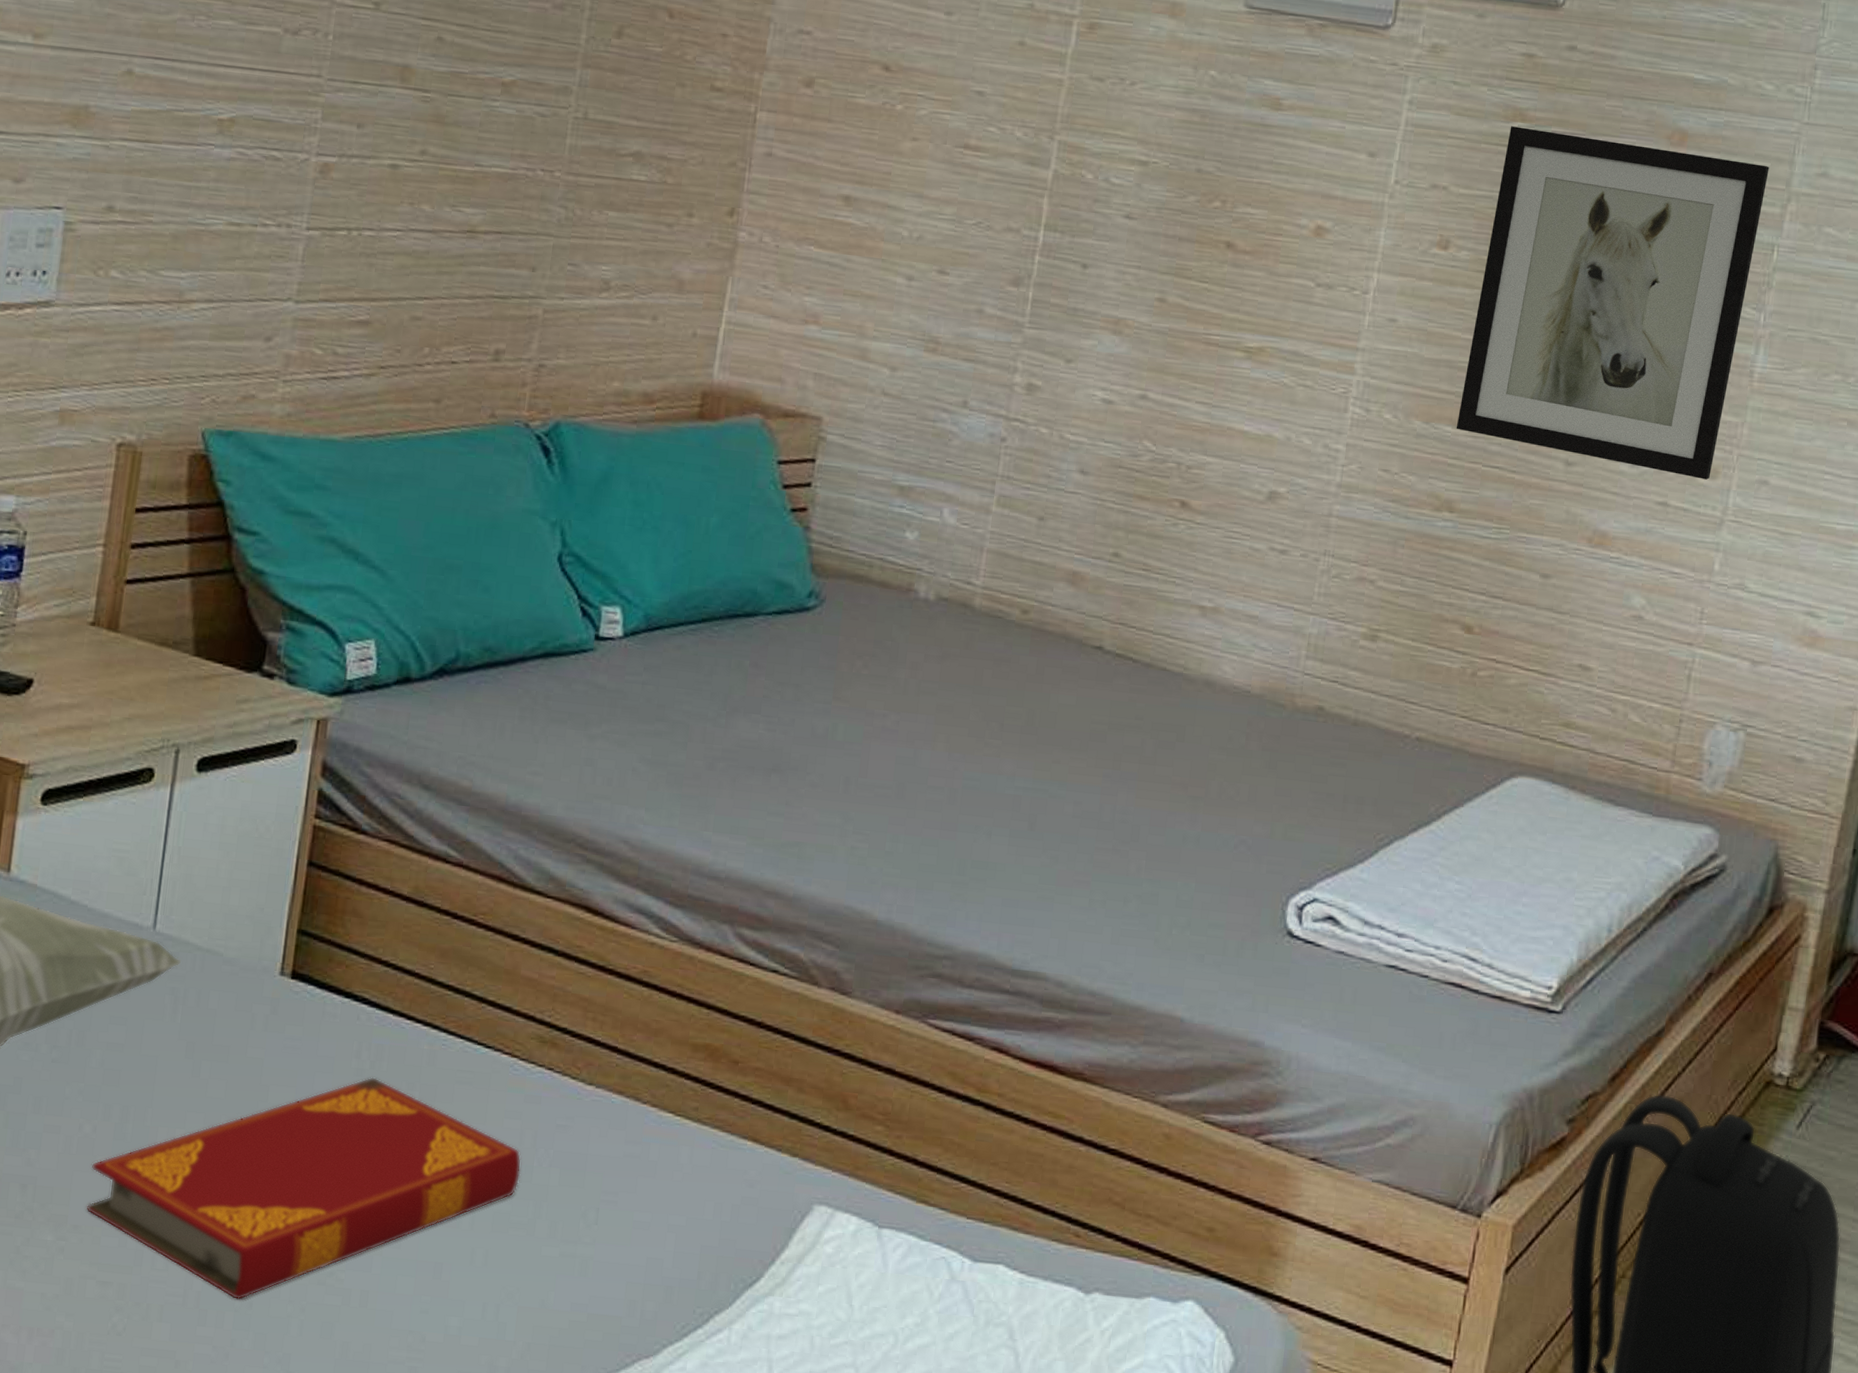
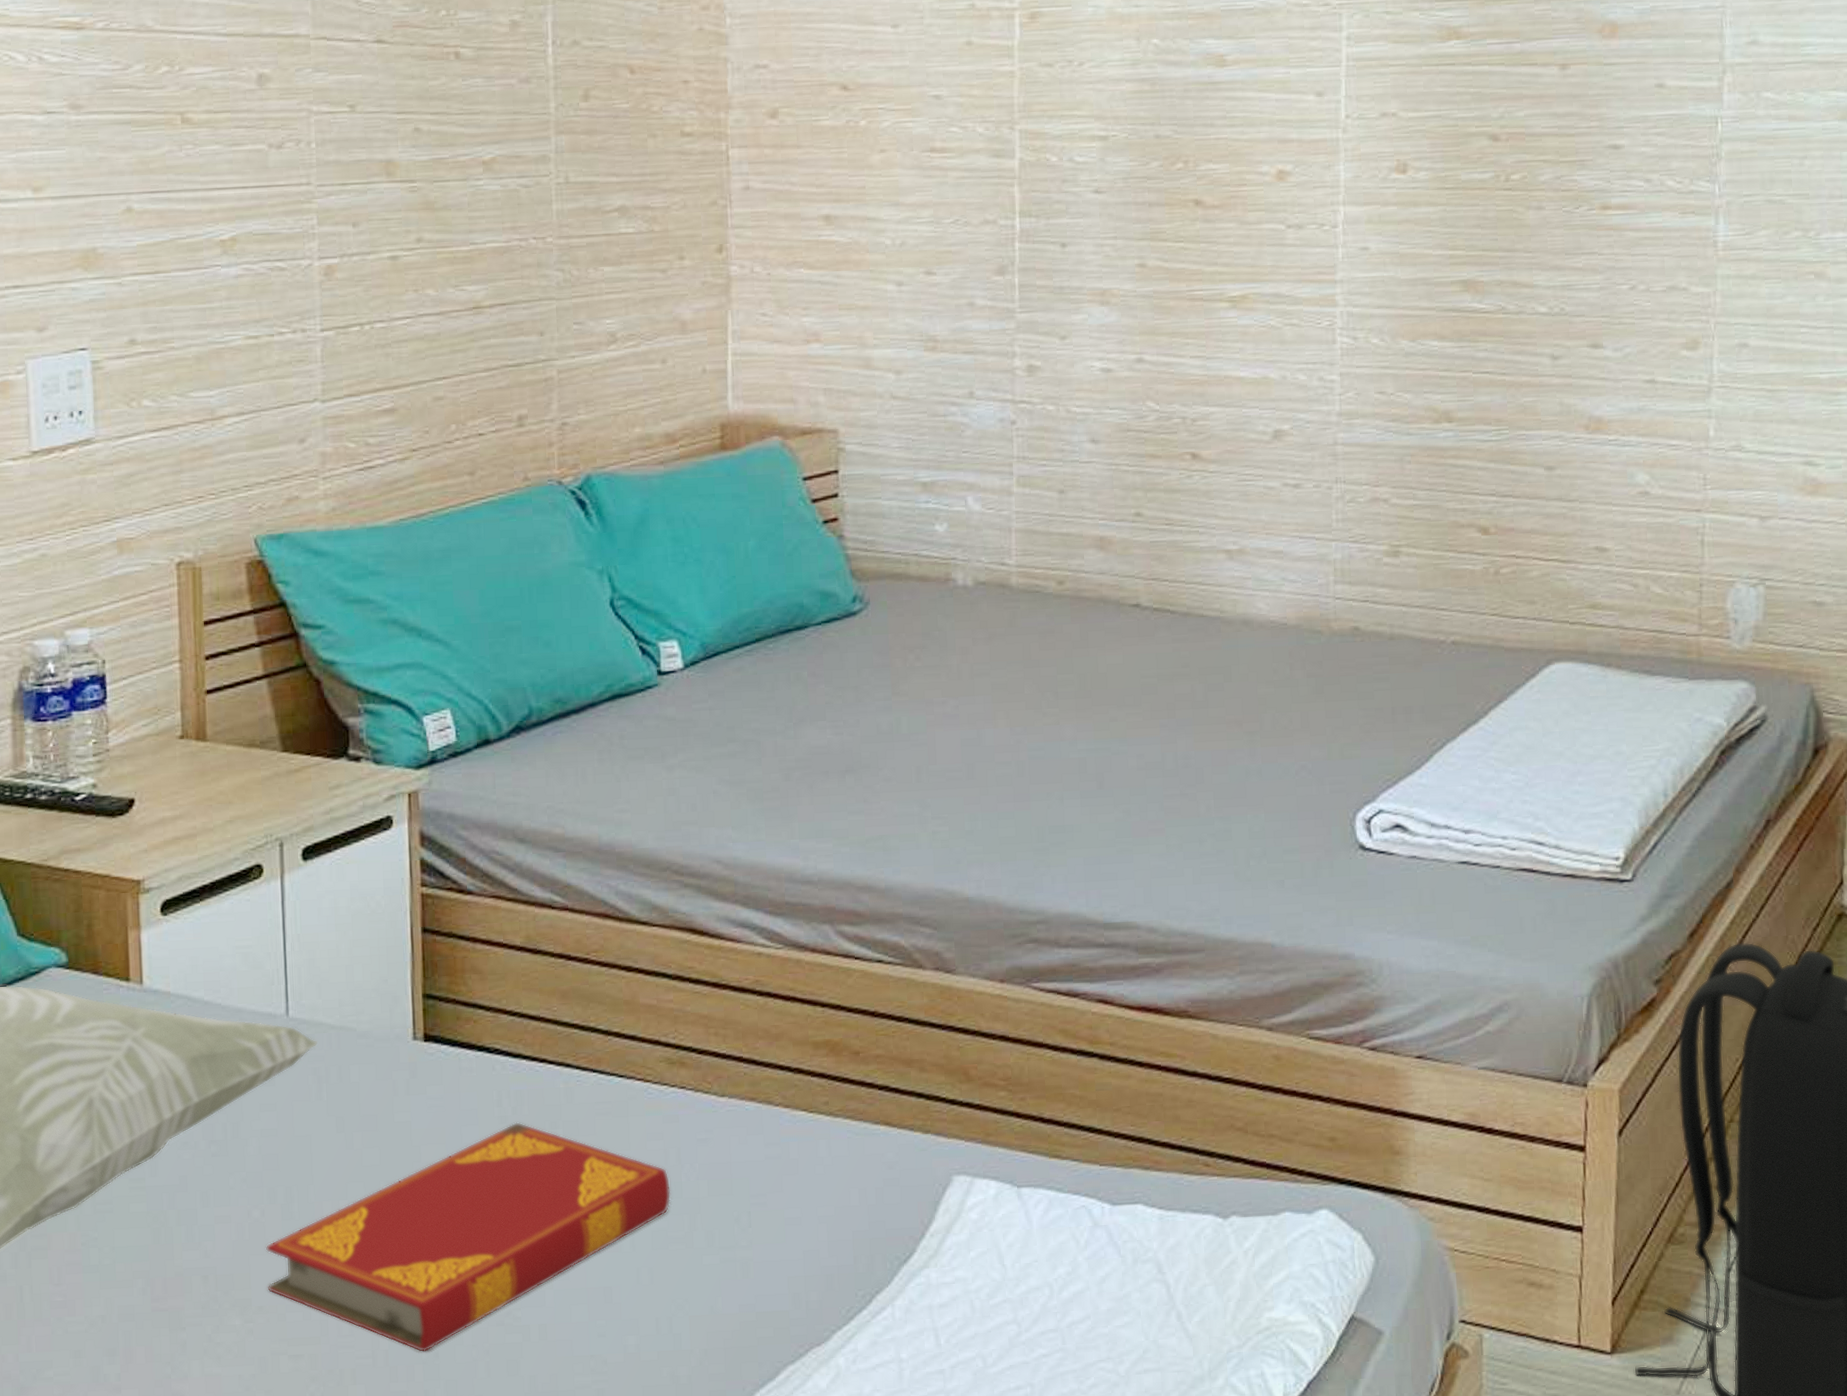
wall art: present [1456,126,1769,480] -> none [1441,42,1701,352]

